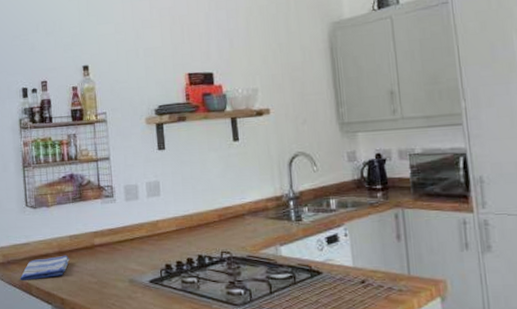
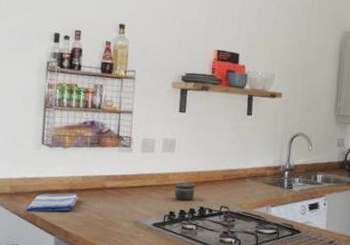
jar: none [167,228,190,251] -> present [174,182,196,201]

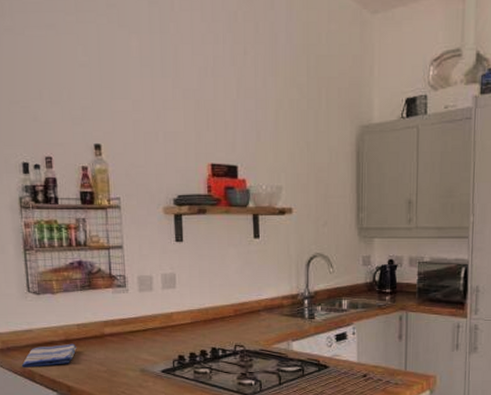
jar: present [174,182,196,201] -> none [181,321,204,343]

